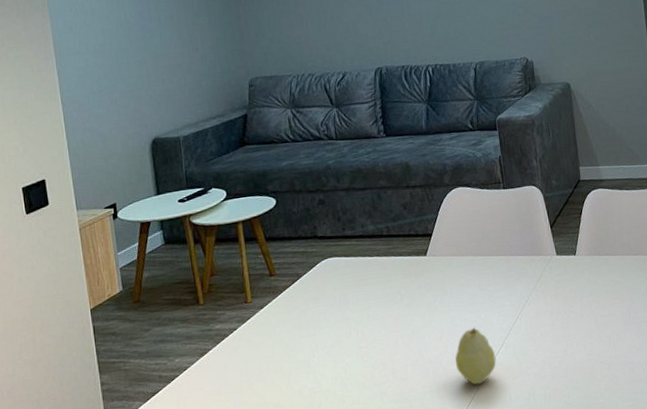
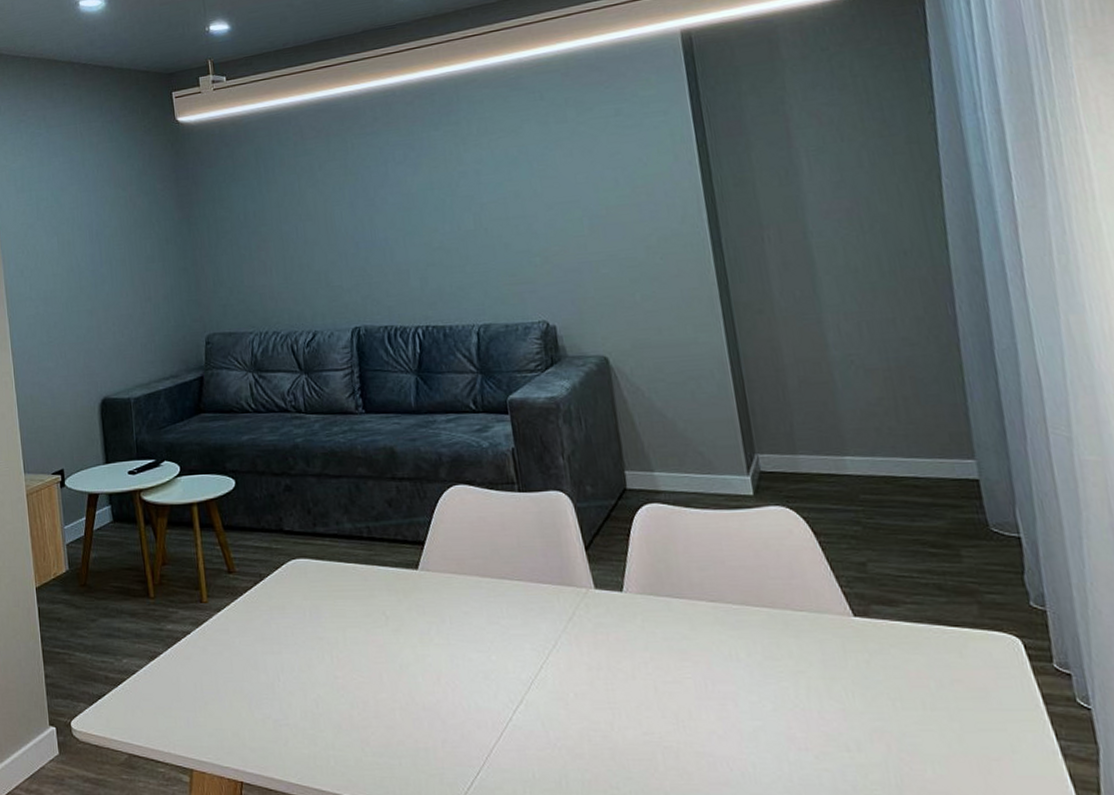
fruit: present [455,326,496,385] -> none [457,671,513,750]

